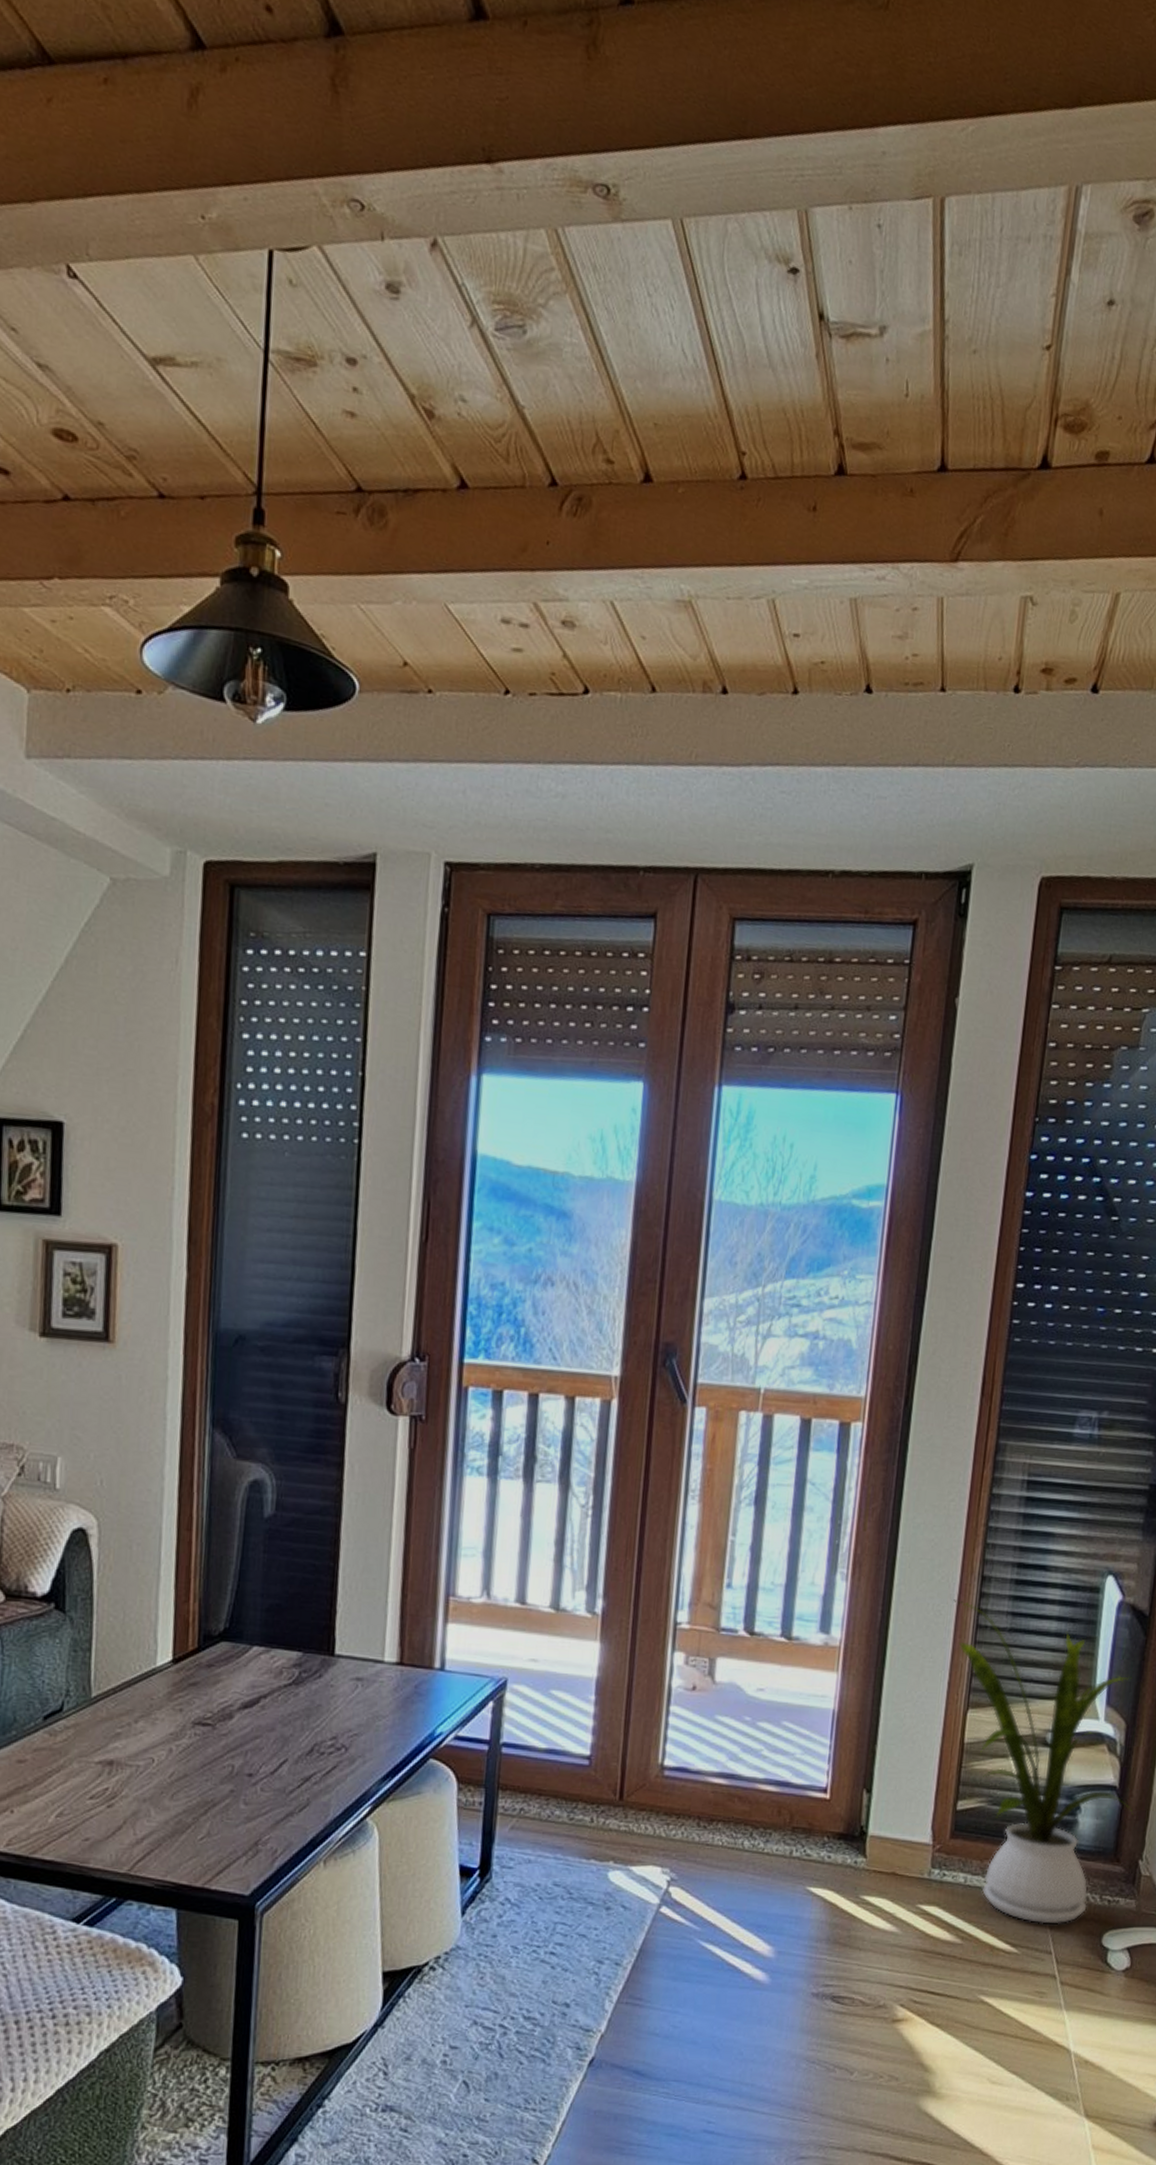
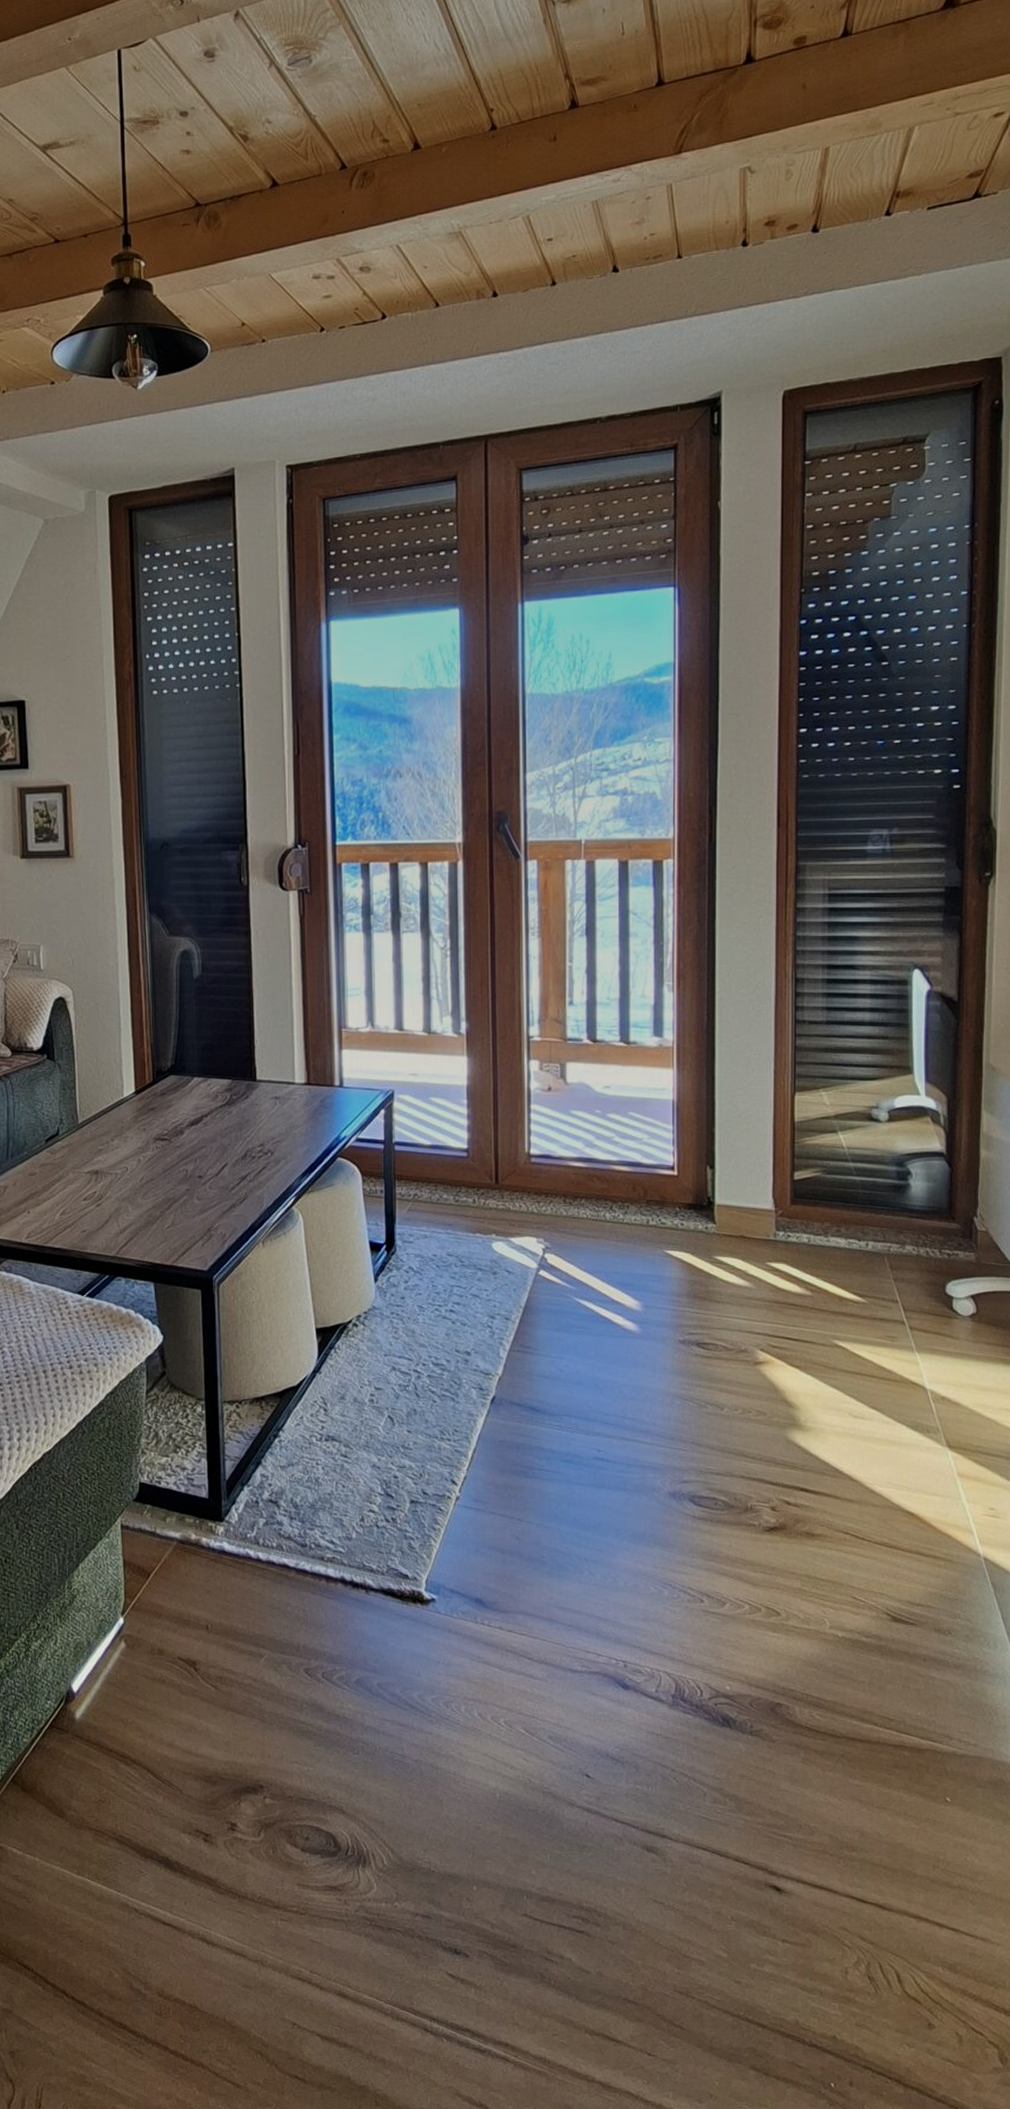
house plant: present [953,1599,1134,1924] -> none [771,1000,964,1276]

